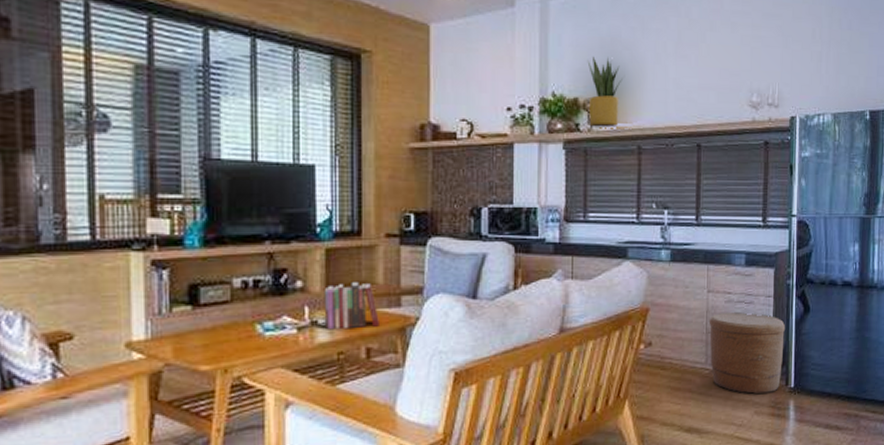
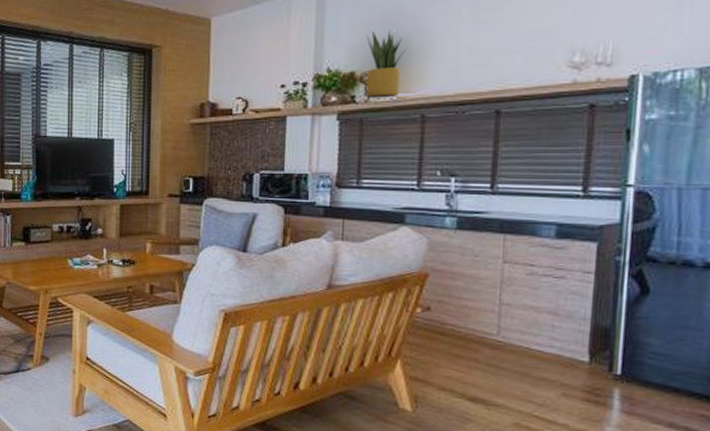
books: present [324,282,379,330] -> none [118,232,161,269]
woven basket: present [708,312,786,395] -> none [503,285,612,376]

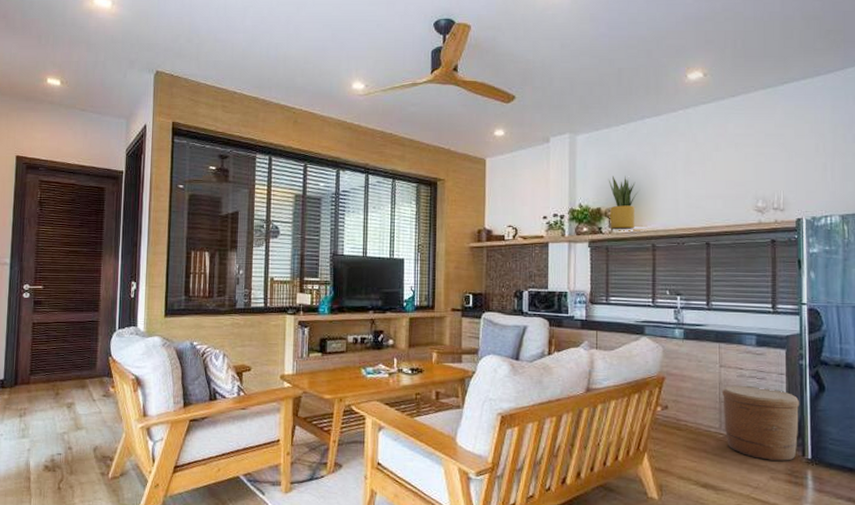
woven basket: none [503,285,612,376] -> present [721,386,800,462]

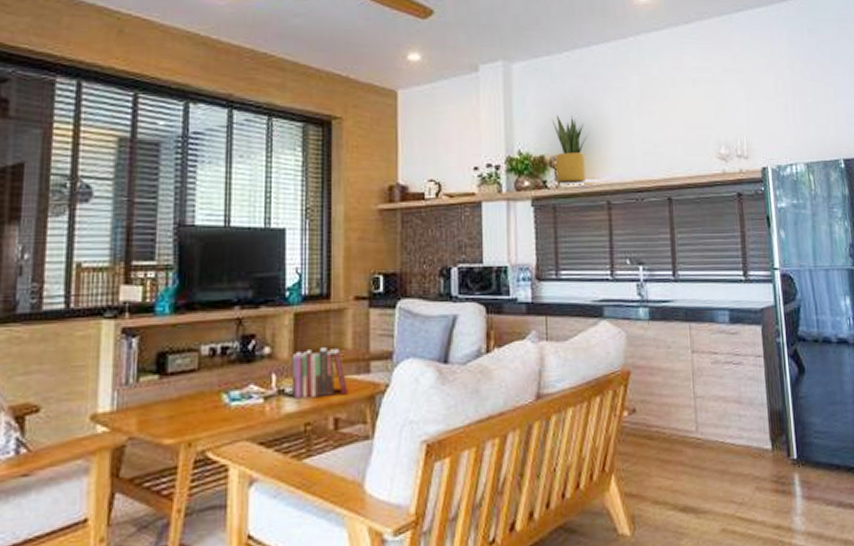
books: none [407,343,446,377] -> present [291,347,348,399]
woven basket: present [721,386,800,462] -> none [695,374,782,468]

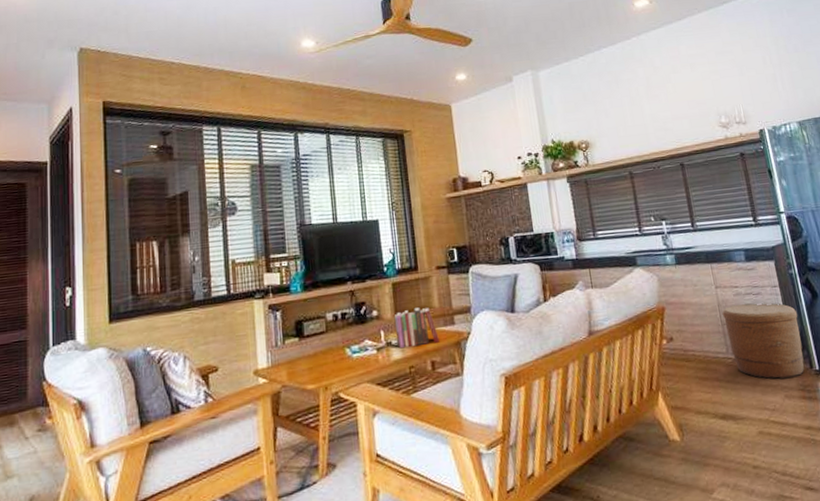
planter: present [551,115,588,184] -> none [576,107,610,162]
woven basket: none [695,374,782,468] -> present [722,303,805,379]

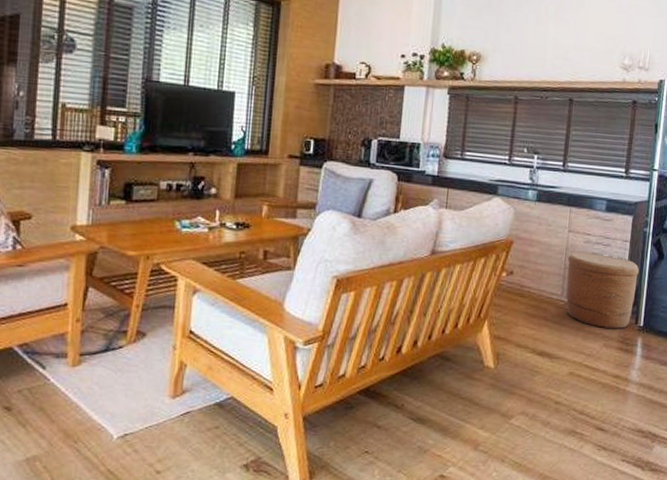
books: present [394,307,439,349] -> none [232,193,277,233]

